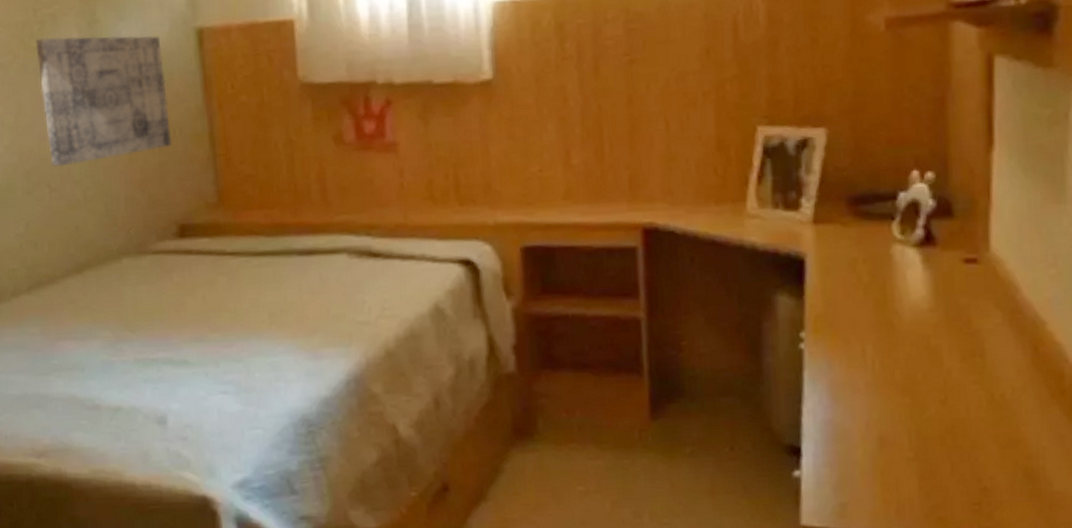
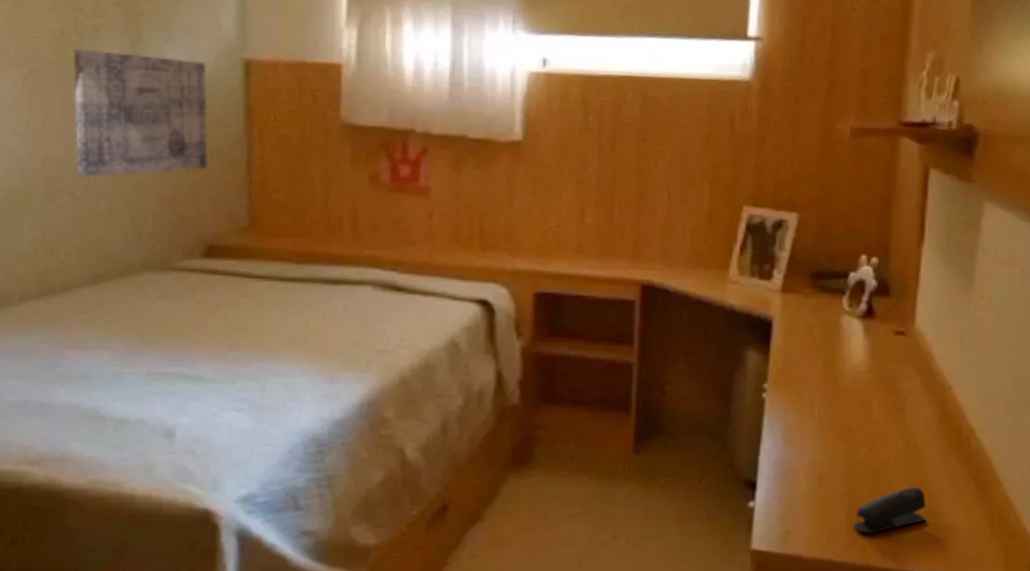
stapler: none [928,447,1025,505] -> present [853,487,926,534]

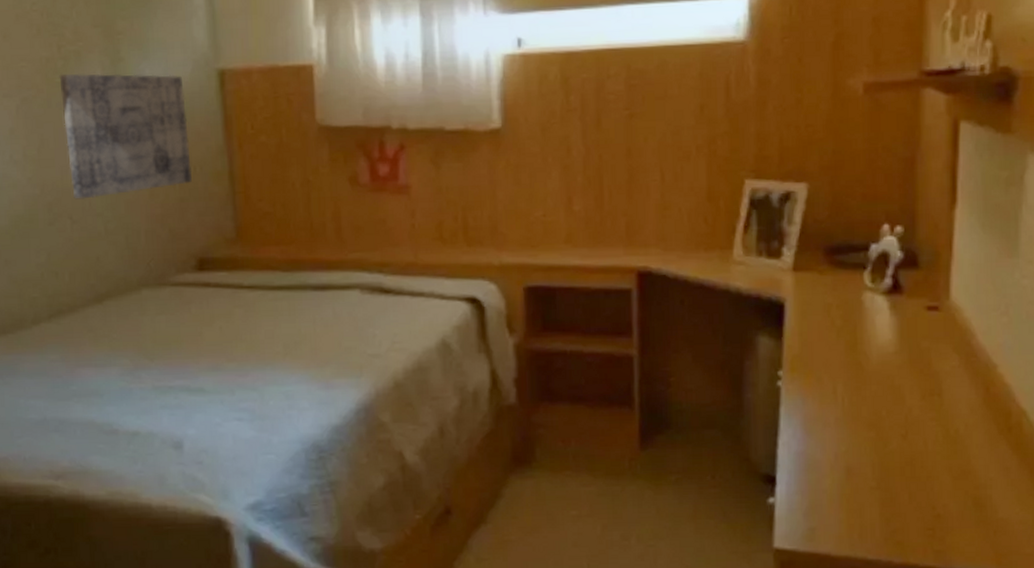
stapler: present [853,487,926,534] -> none [888,478,973,530]

